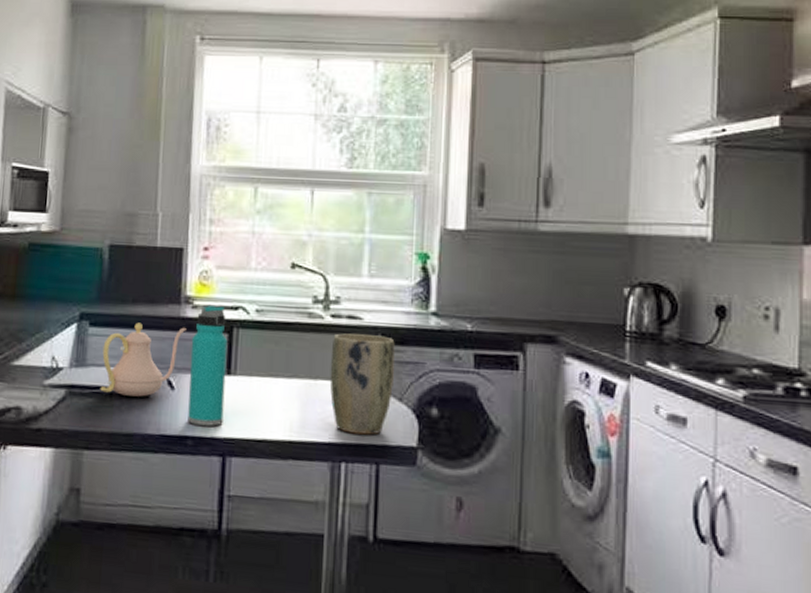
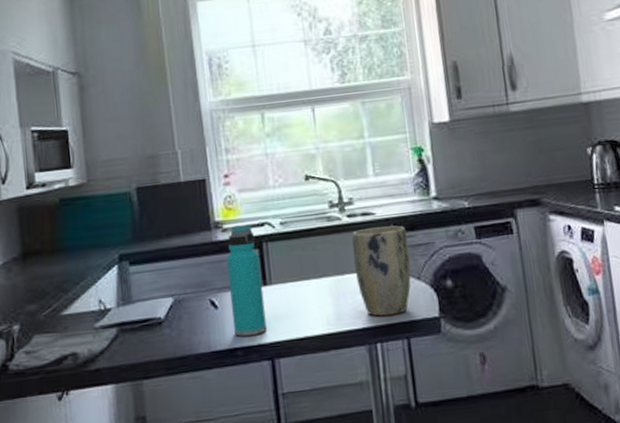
teapot: present [100,322,187,397] -> none [145,251,220,324]

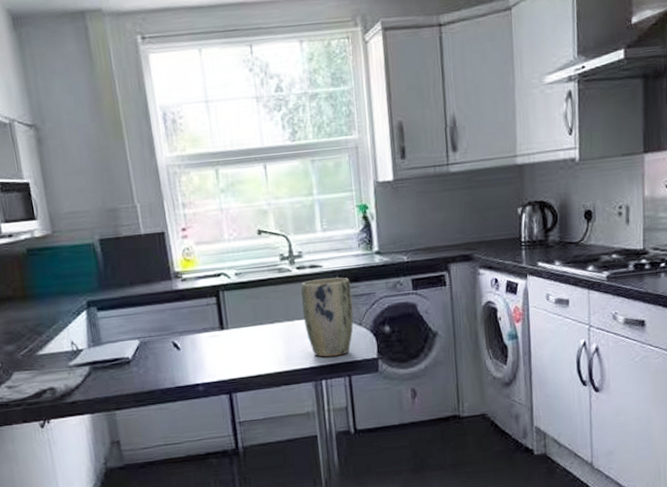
water bottle: present [226,225,267,337] -> none [186,275,225,374]

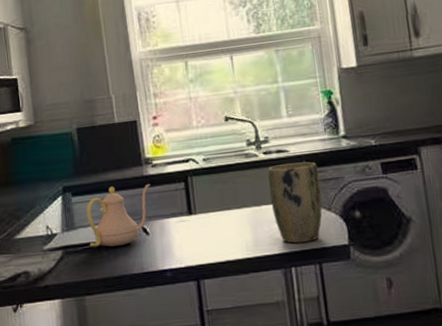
teapot: none [113,299,181,363] -> present [86,184,151,247]

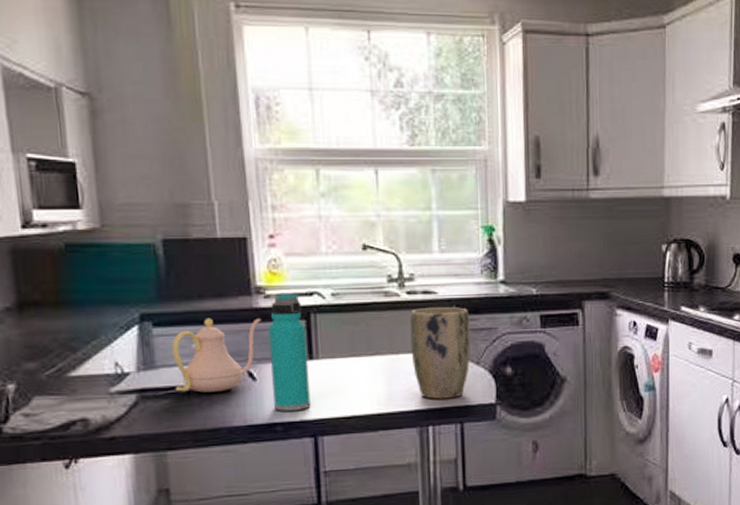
water bottle: none [156,161,193,260] -> present [268,293,311,411]

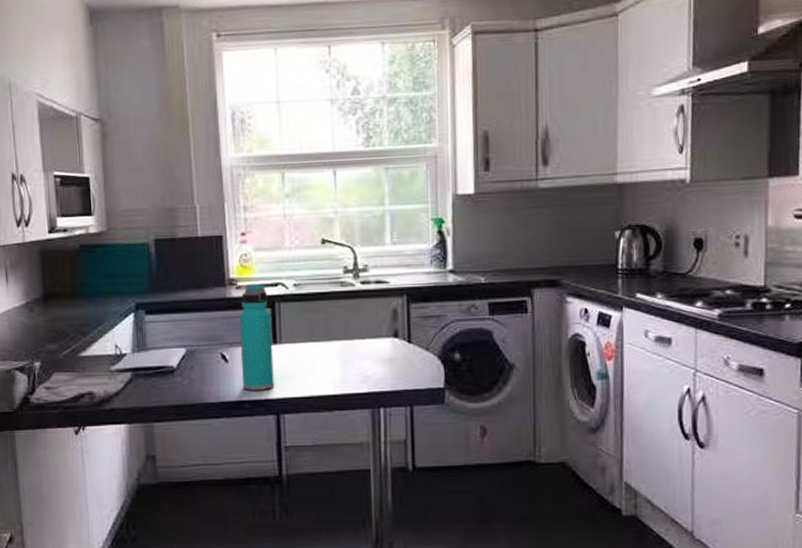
teapot: present [172,318,261,393] -> none [160,306,233,372]
plant pot: present [410,307,470,399] -> none [363,296,420,383]

